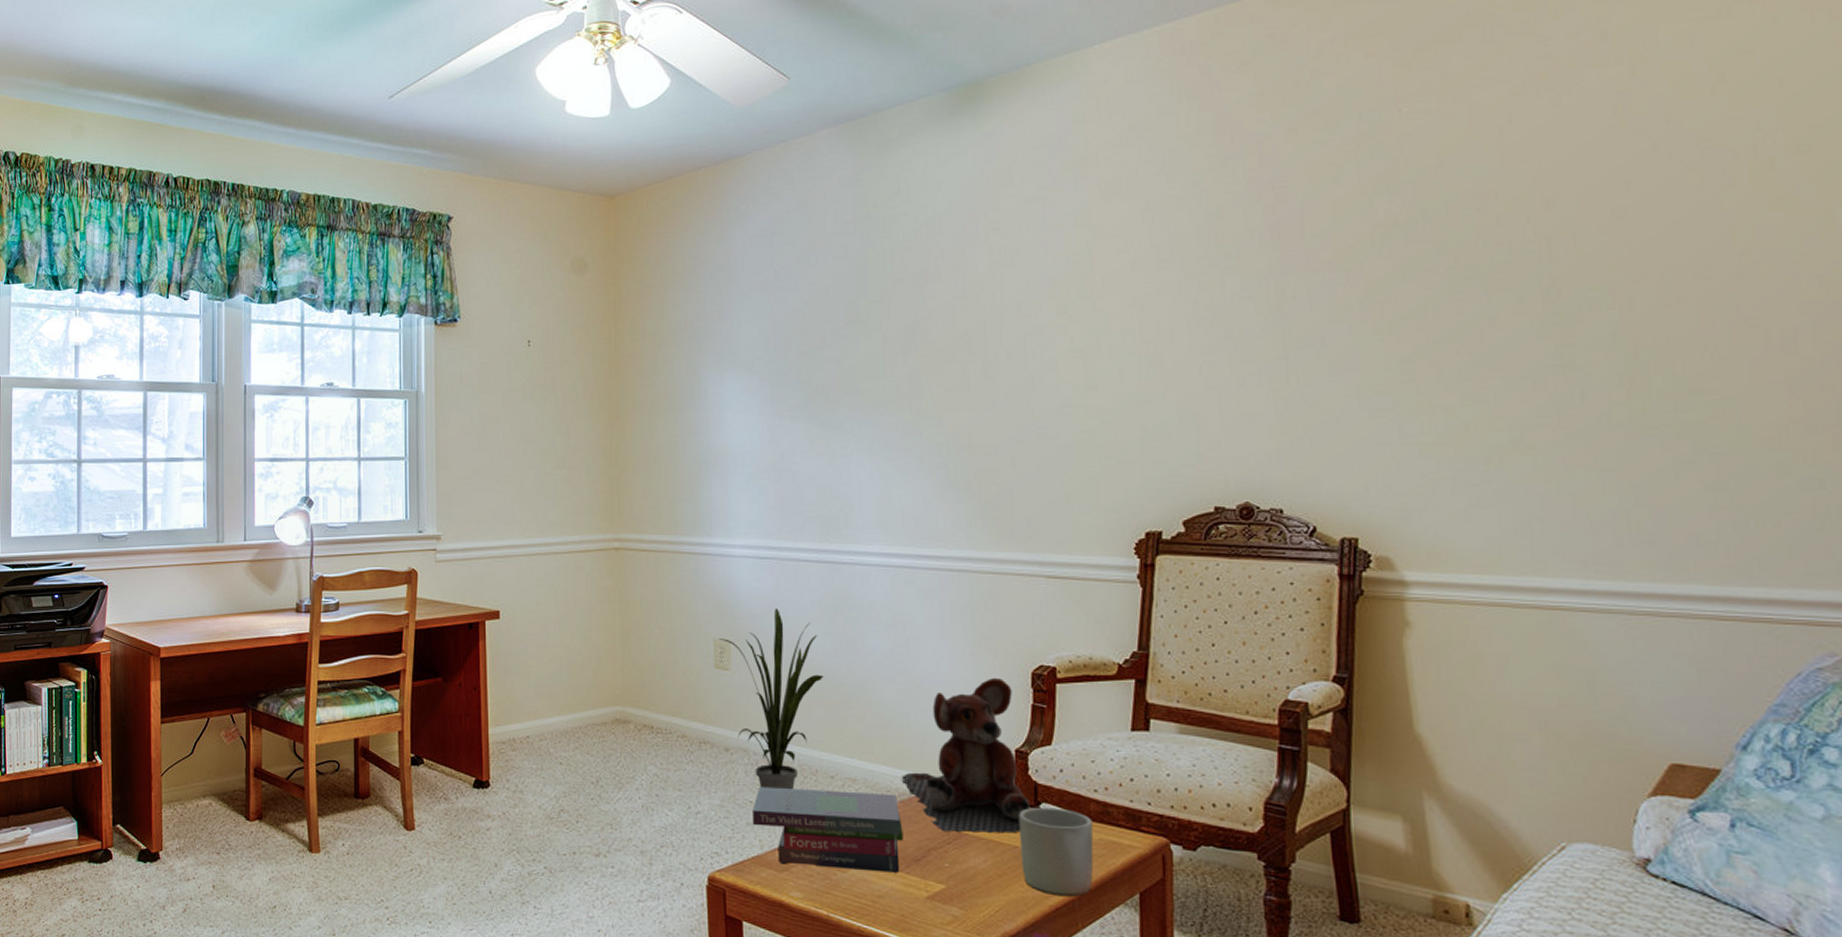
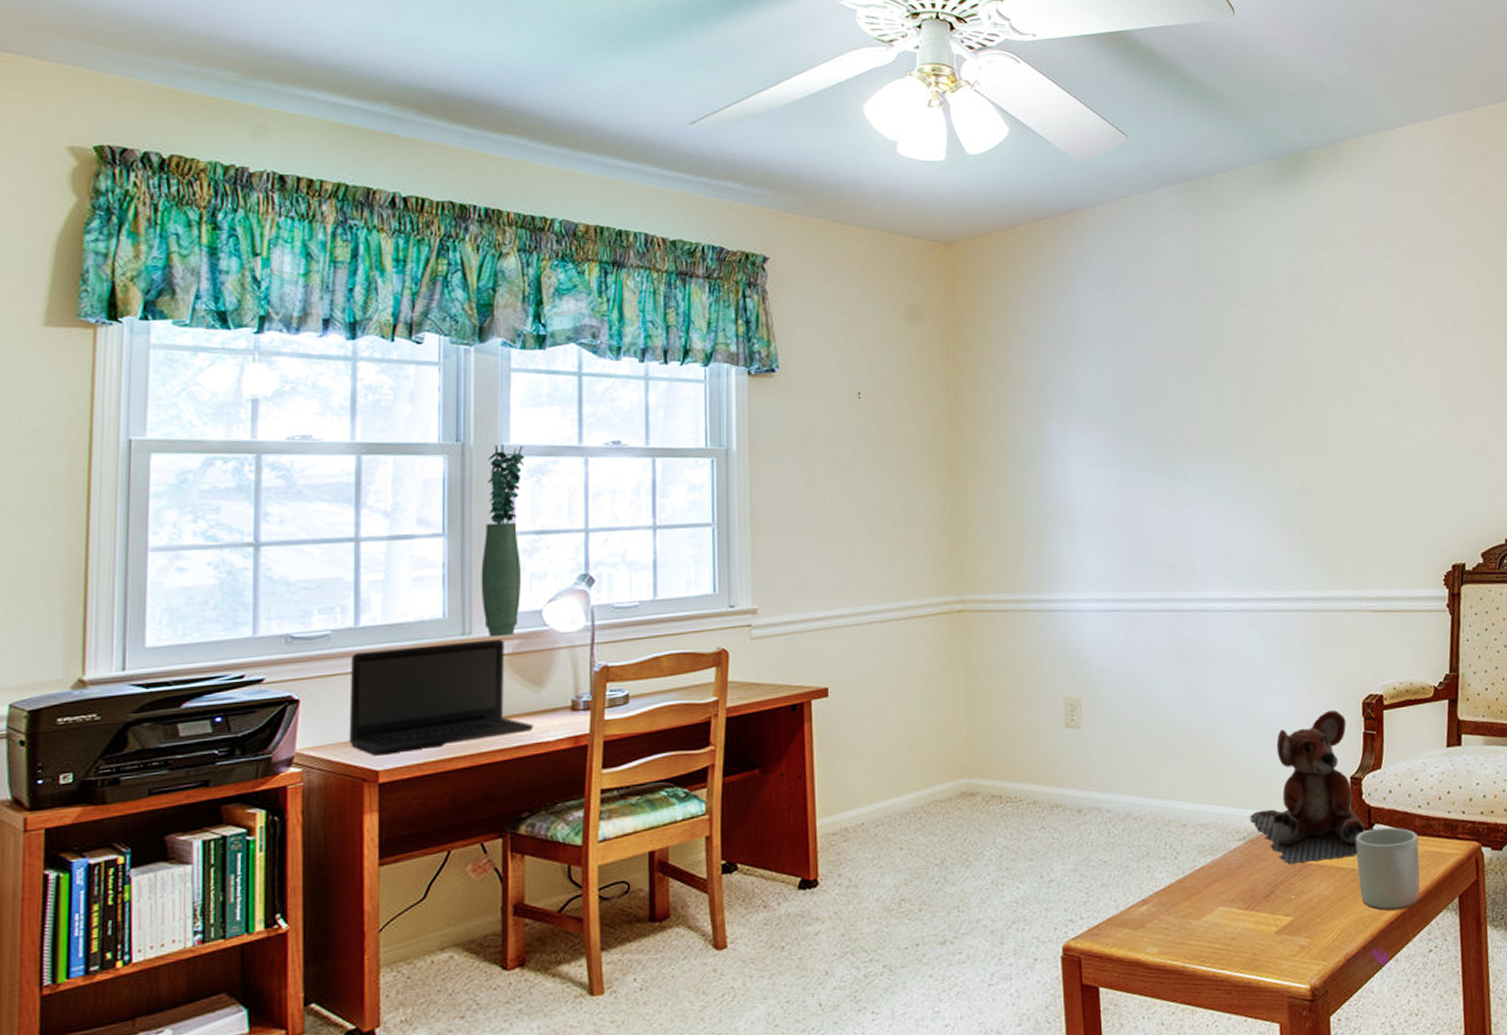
laptop: none [140,547,268,635] -> present [348,638,534,756]
vase: none [230,384,262,546] -> present [481,444,525,638]
house plant: present [719,608,824,790] -> none [1069,661,1174,846]
books: present [753,786,903,873] -> none [1107,834,1253,920]

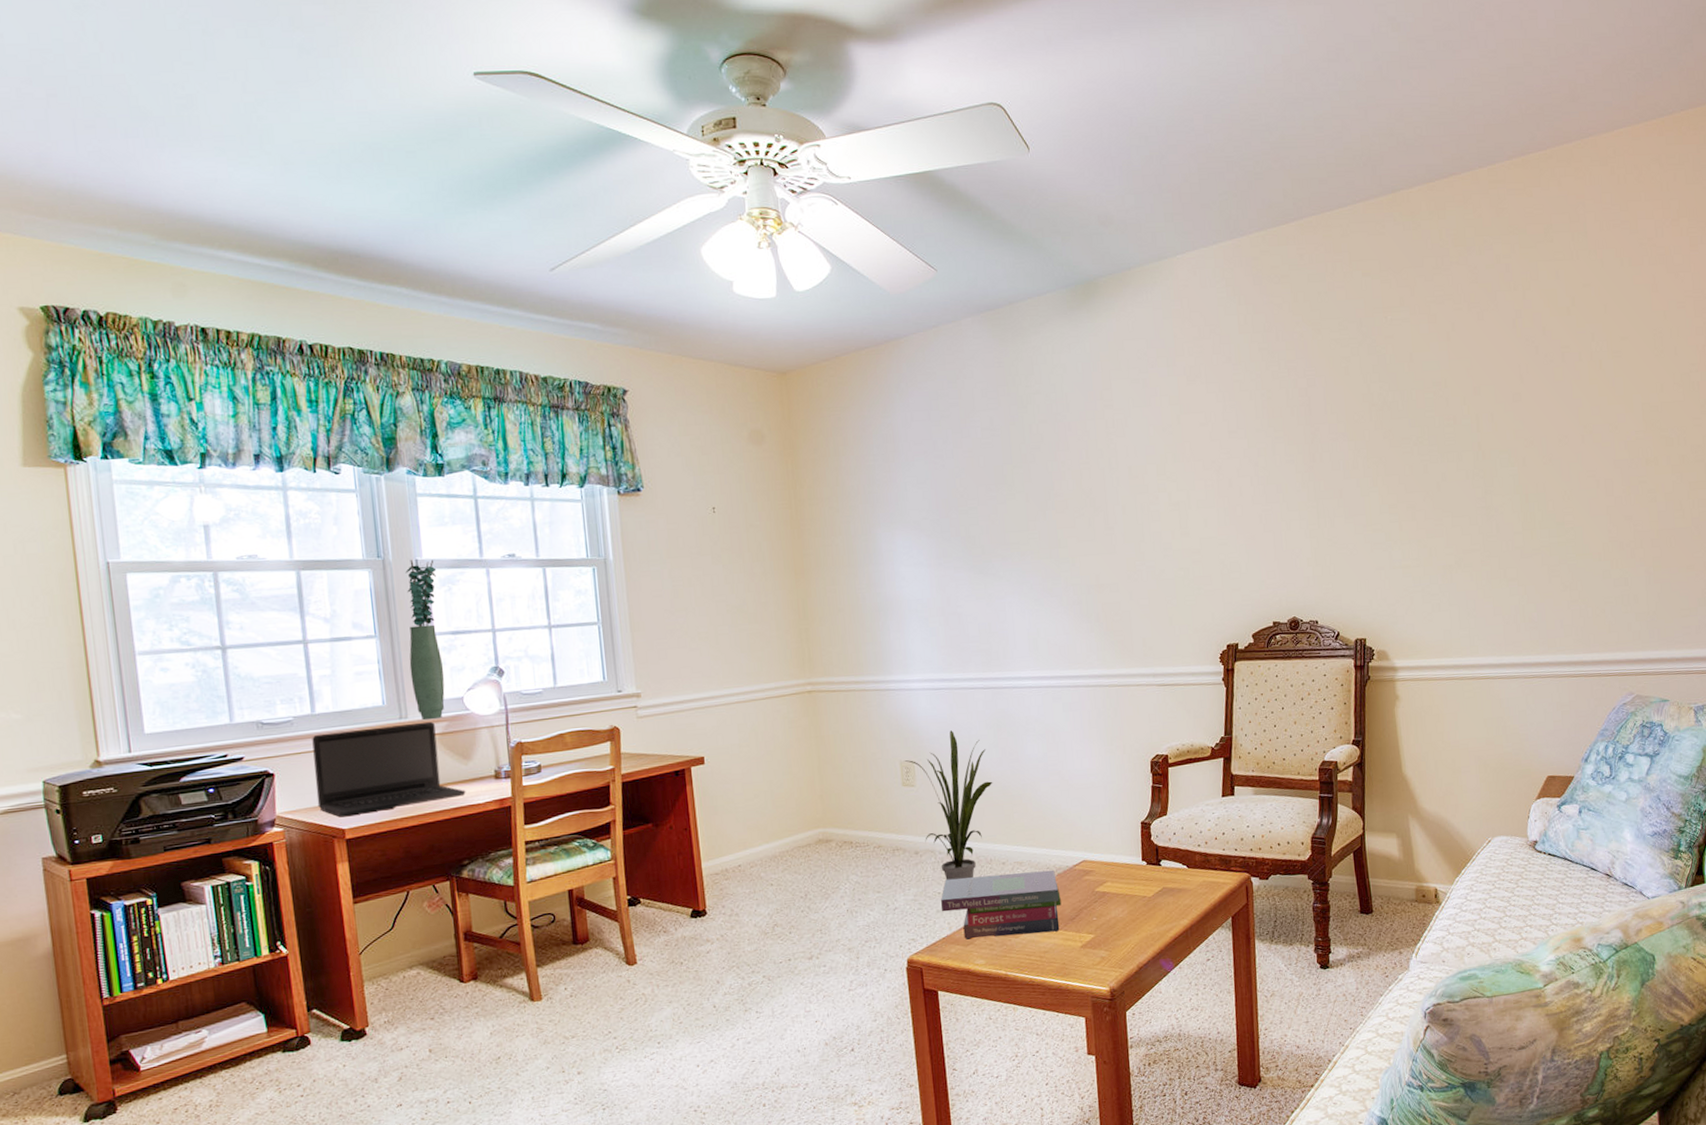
house plant: none [1069,661,1174,846] -> present [904,730,993,880]
books: none [1107,834,1253,920] -> present [941,869,1061,939]
stuffed animal: present [1249,709,1365,864] -> none [1057,767,1154,893]
mug: present [1355,827,1420,911] -> none [1145,862,1200,929]

